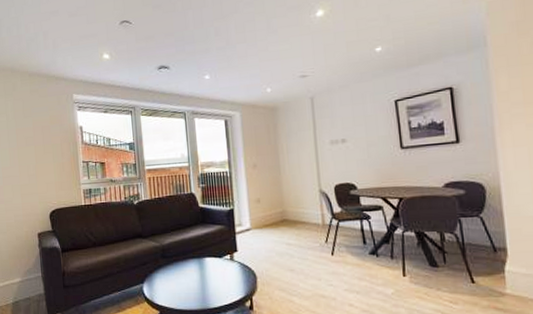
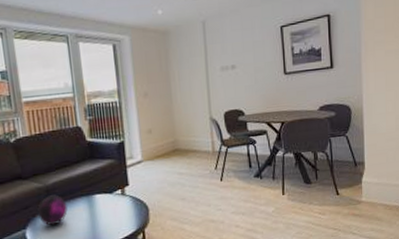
decorative orb: none [154,254,180,283] -> present [37,195,68,226]

